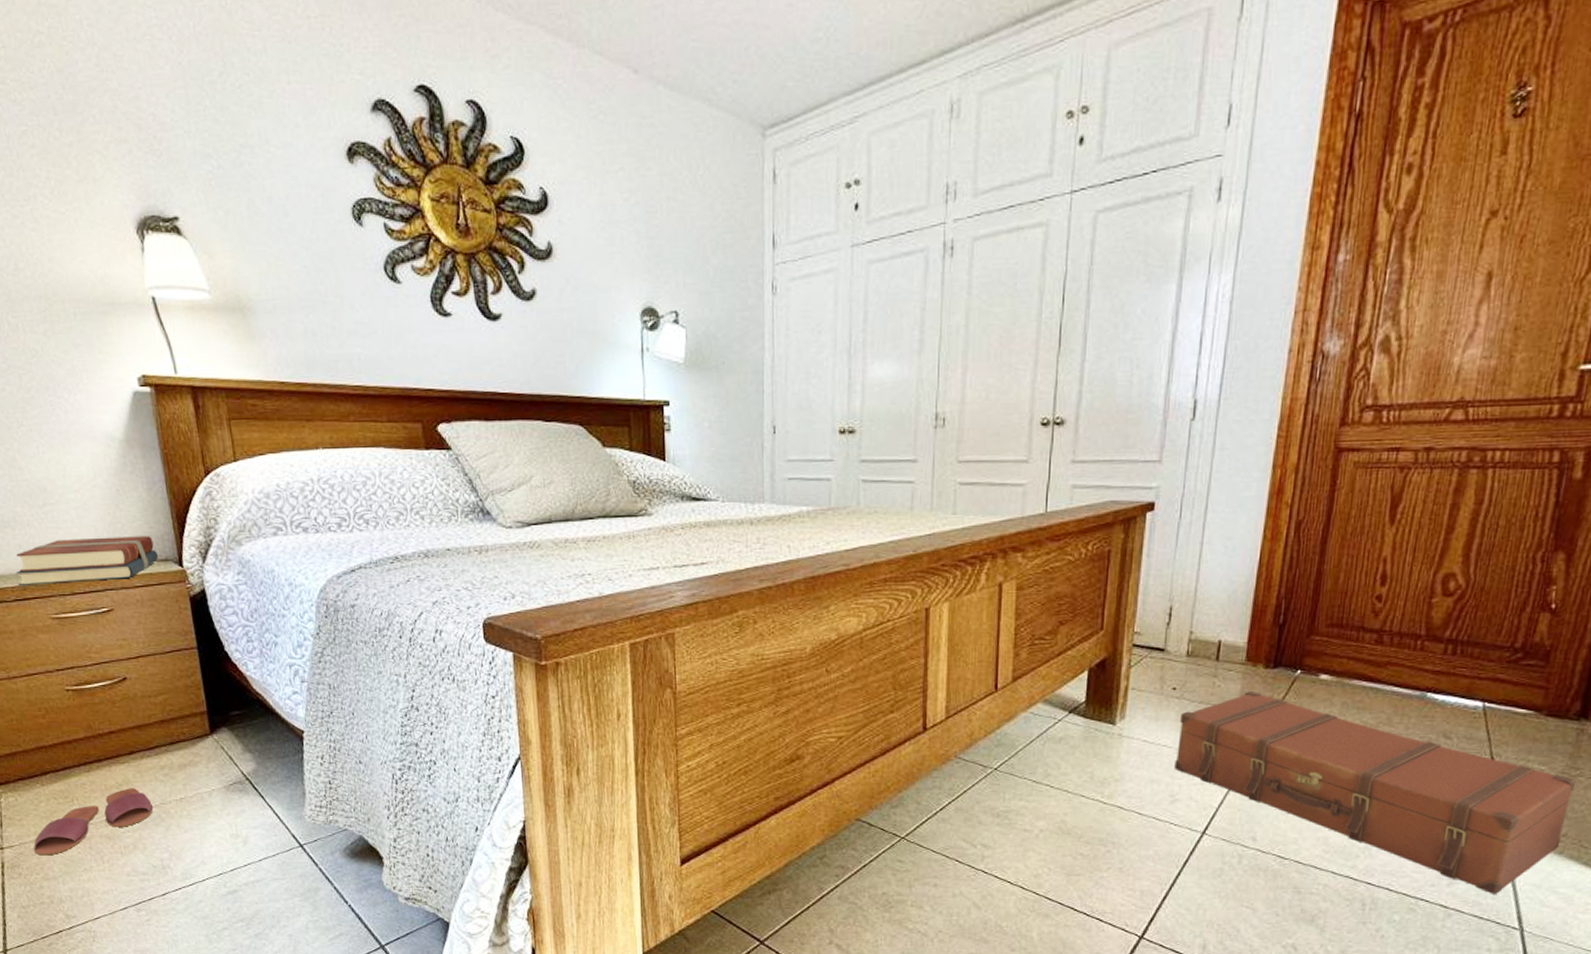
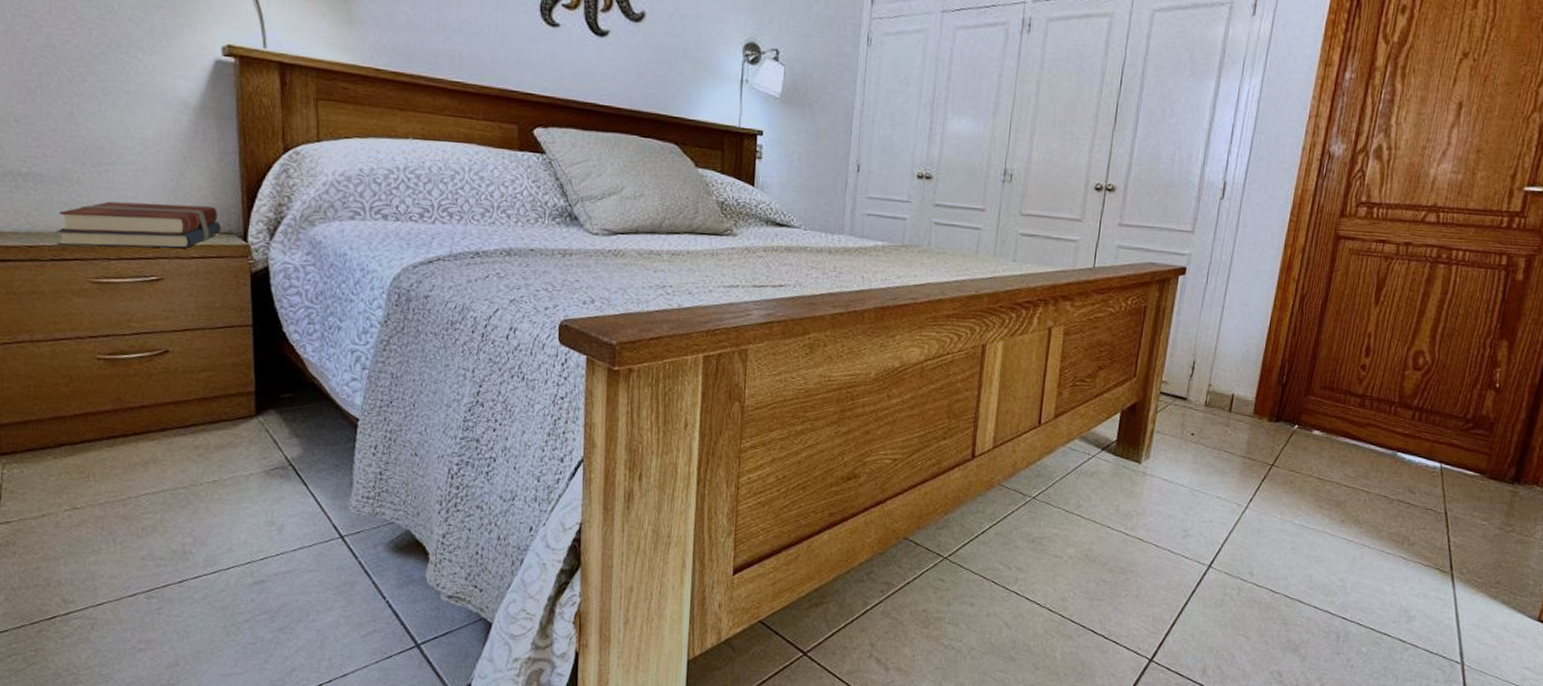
slippers: present [34,788,153,856] -> none [35,466,180,534]
suitcase: present [1174,690,1577,894] -> none [1188,440,1510,632]

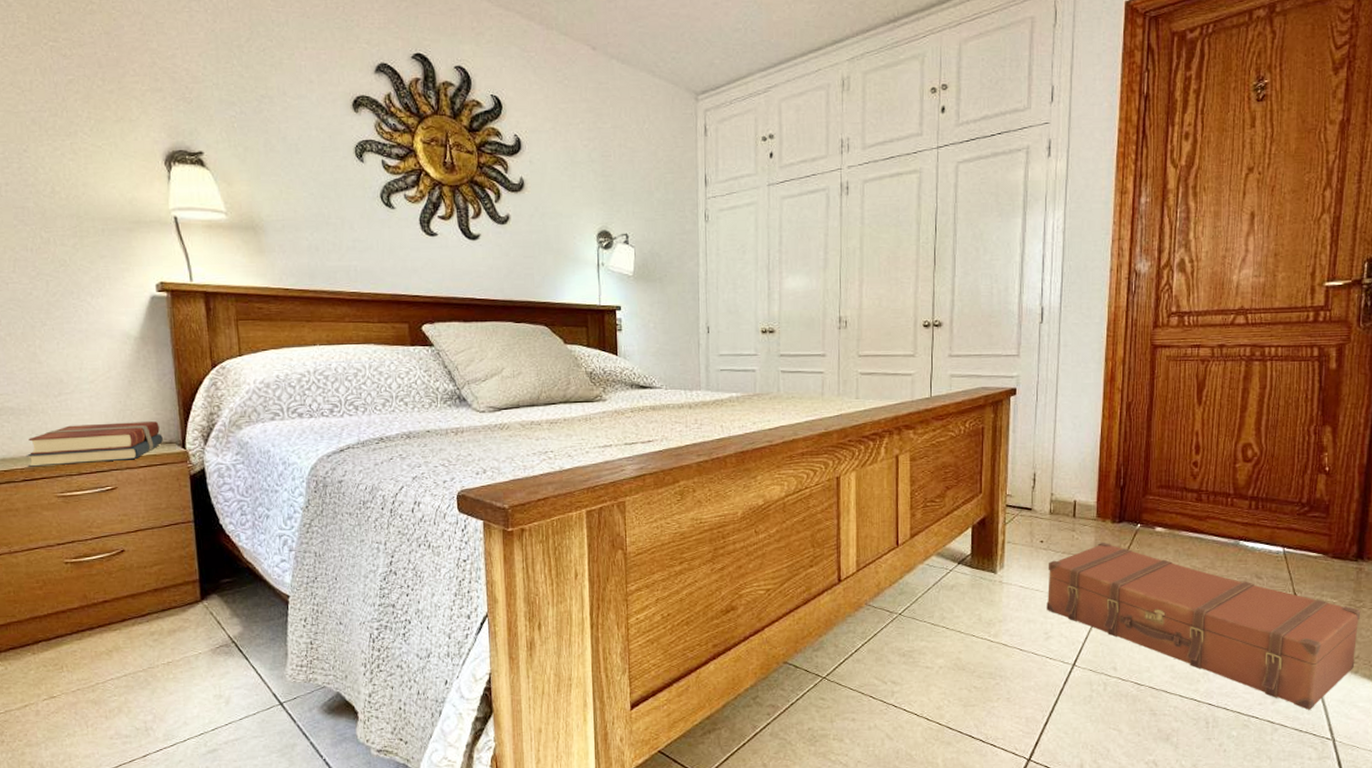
suitcase: none [1188,440,1510,632] -> present [1046,541,1361,710]

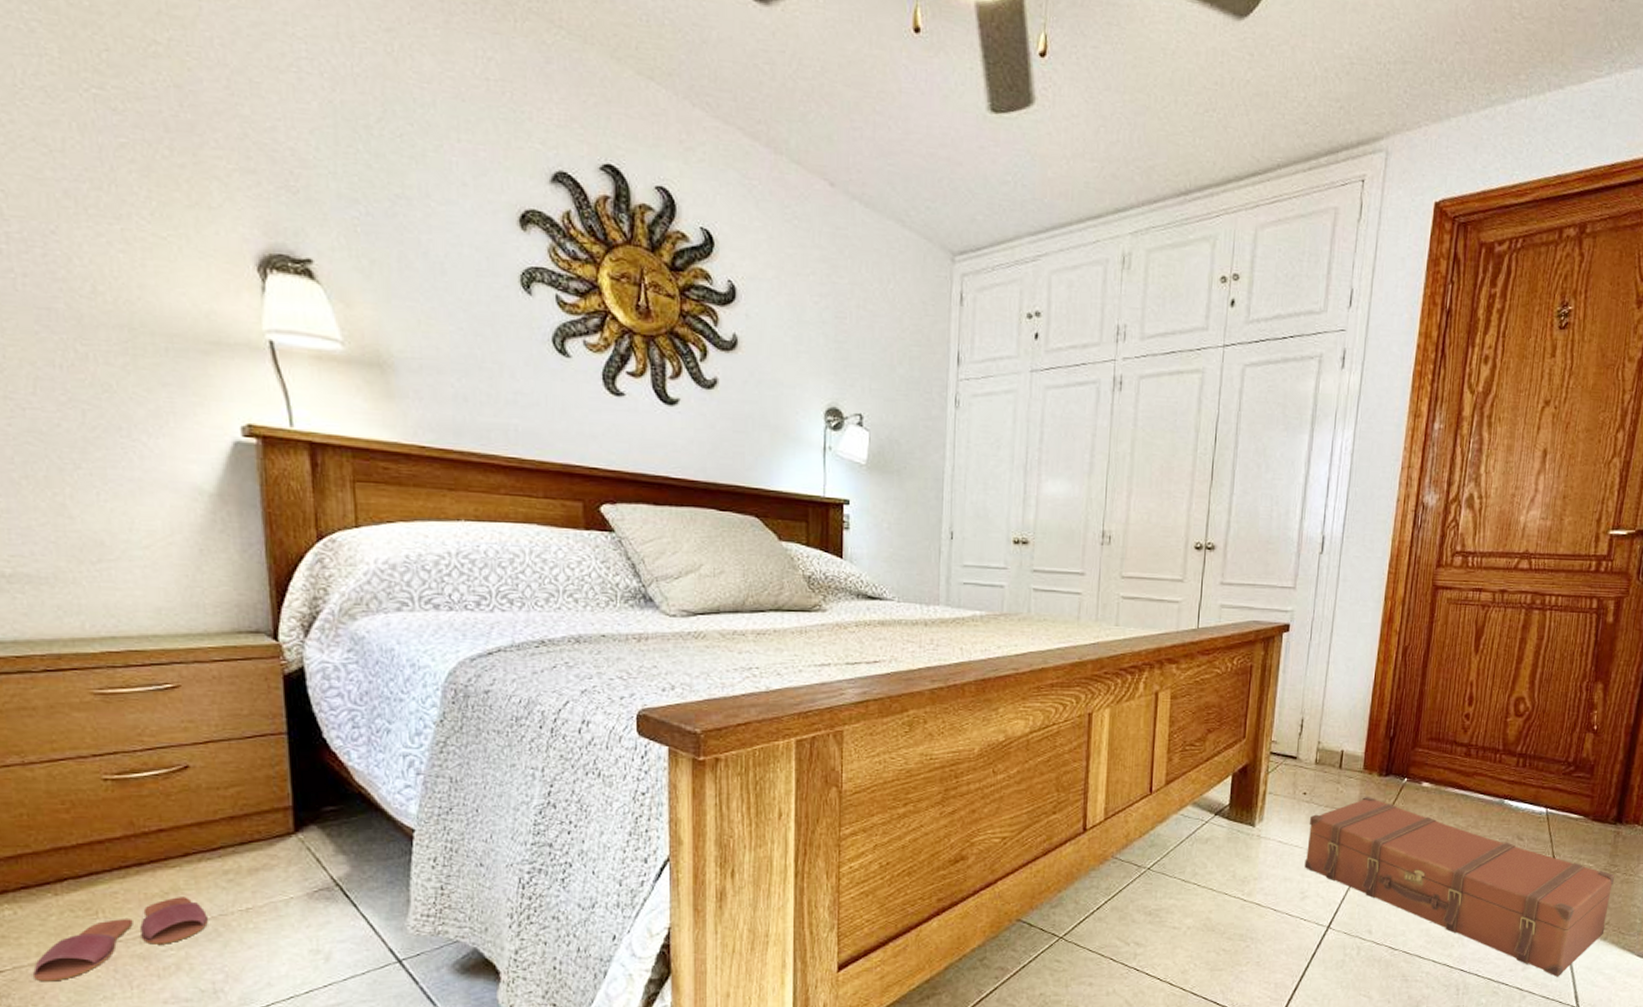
slippers: none [19,654,140,722] -> present [33,897,208,982]
books: present [26,421,163,468] -> none [48,602,247,655]

